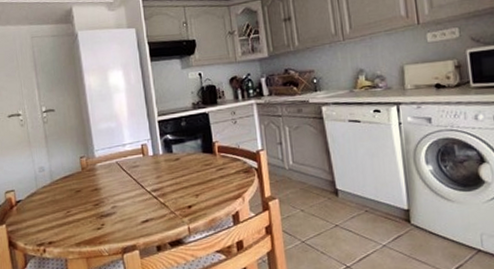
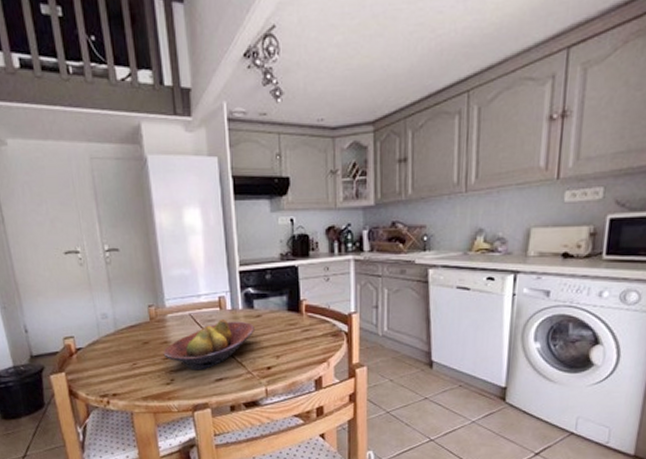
fruit bowl: none [94,163,175,214] -> present [163,318,254,370]

